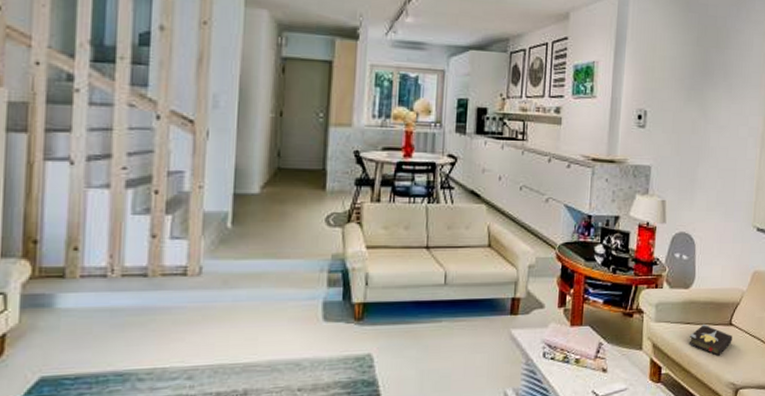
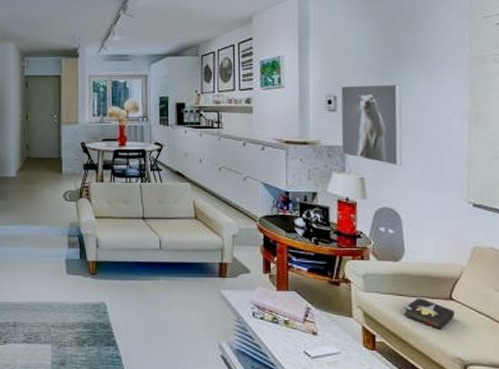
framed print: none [647,100,706,188] -> present [341,84,402,166]

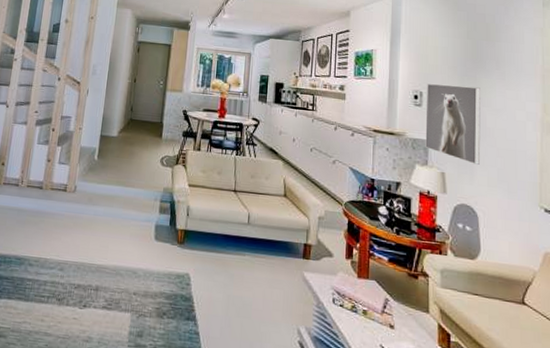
hardback book: present [403,296,455,330] -> none [478,297,527,335]

